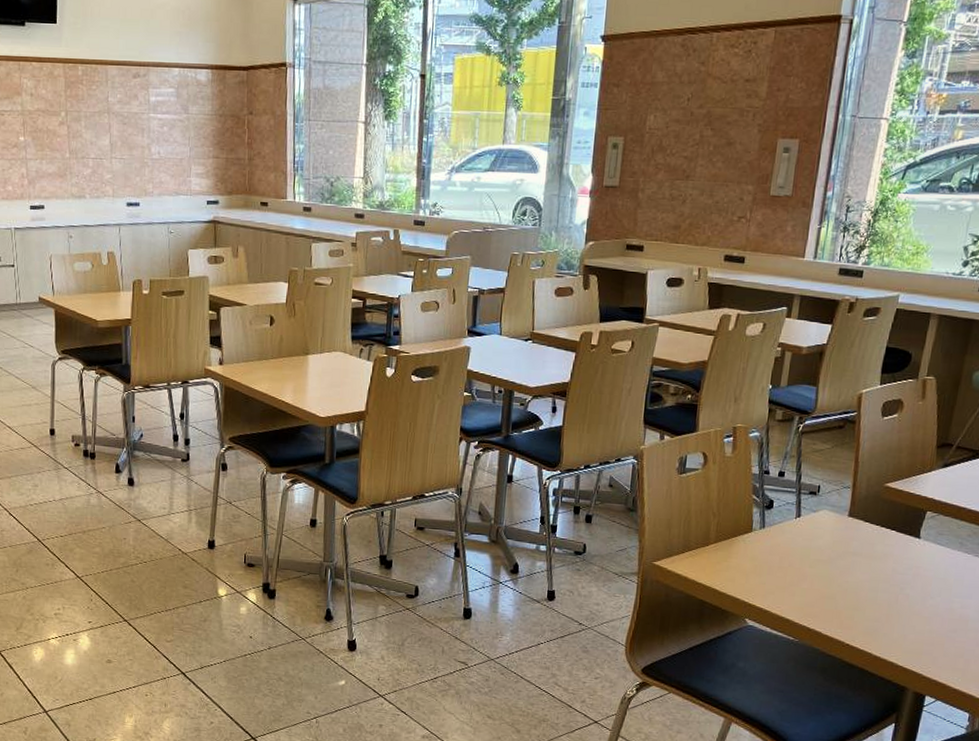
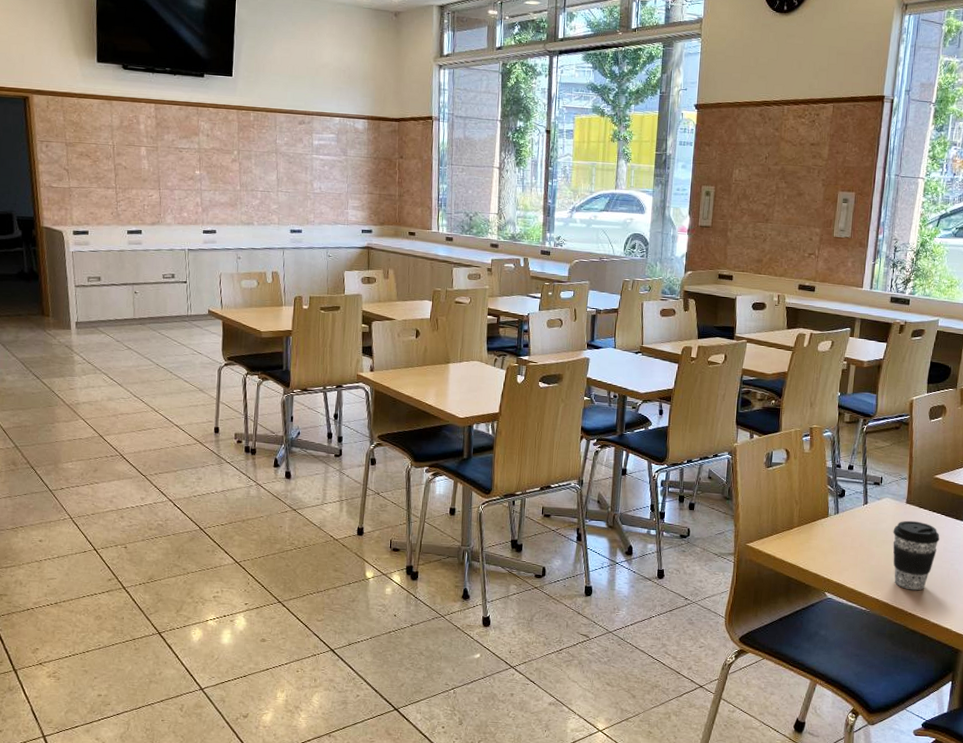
coffee cup: none [829,536,888,619] -> present [893,520,940,591]

